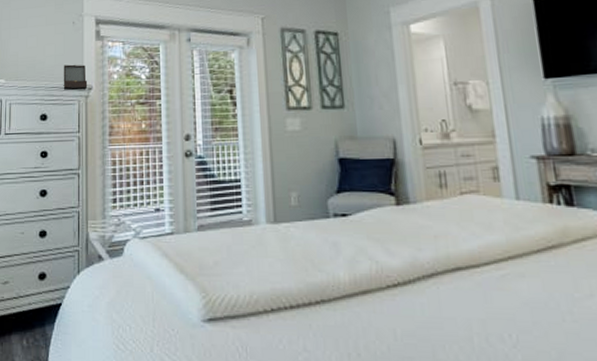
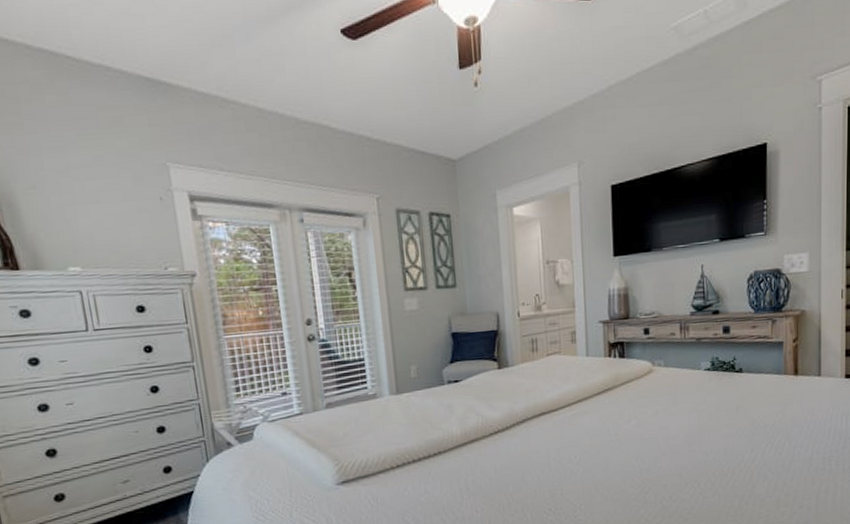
jewelry box: present [63,64,88,91] -> none [156,248,190,279]

